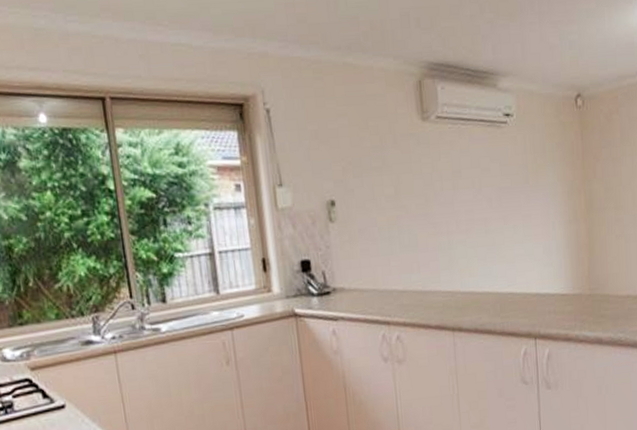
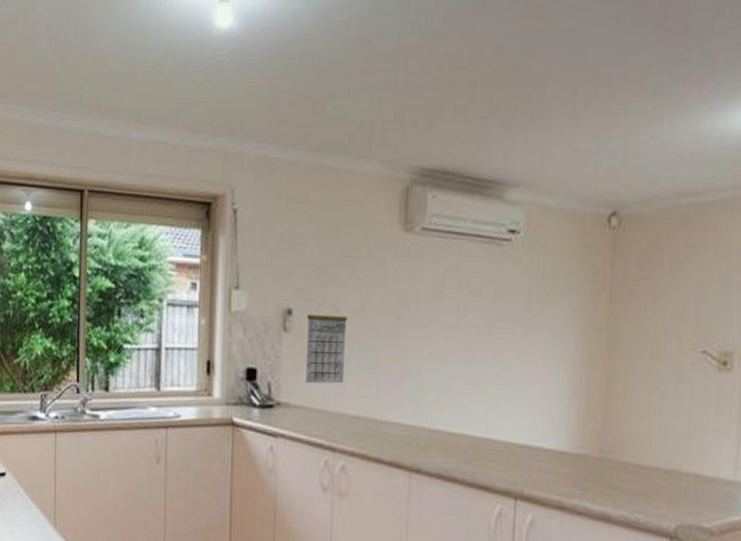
calendar: none [349,190,389,268] -> present [306,301,348,384]

